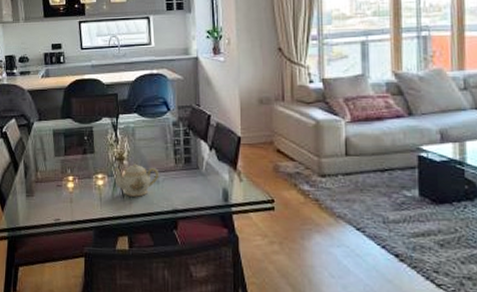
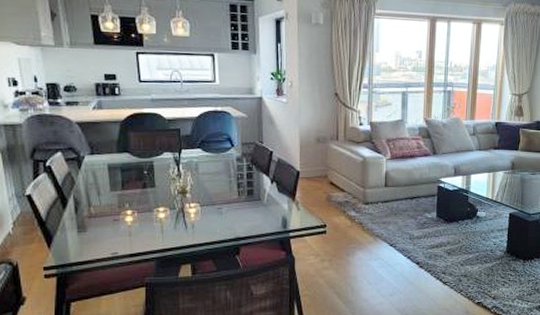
teapot: present [114,163,159,197] -> none [177,196,223,228]

